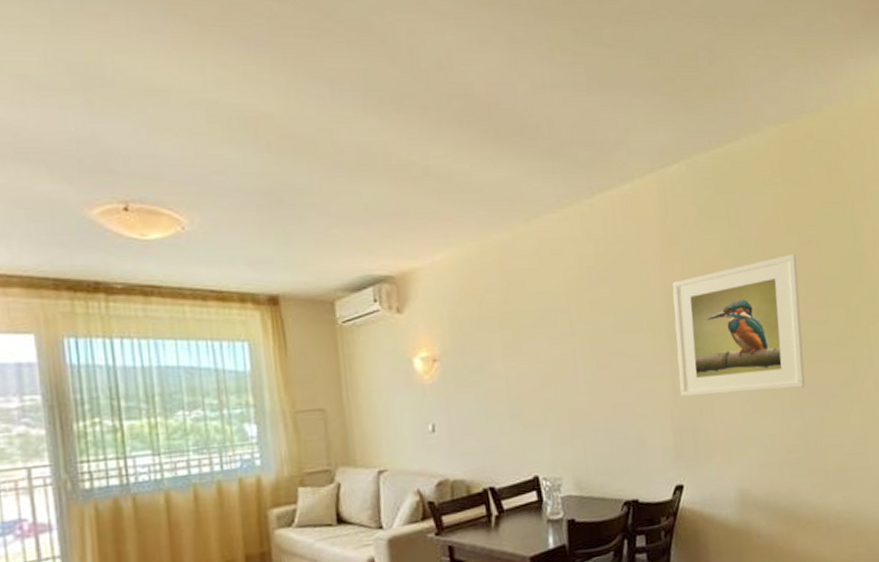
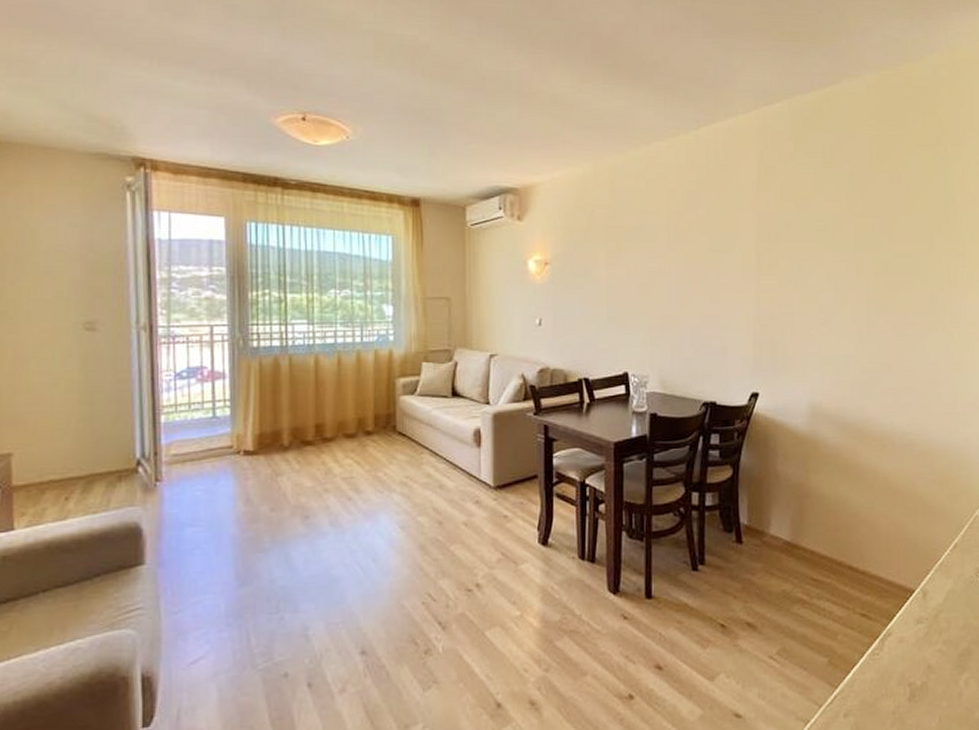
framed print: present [672,253,805,397] -> none [763,190,886,315]

